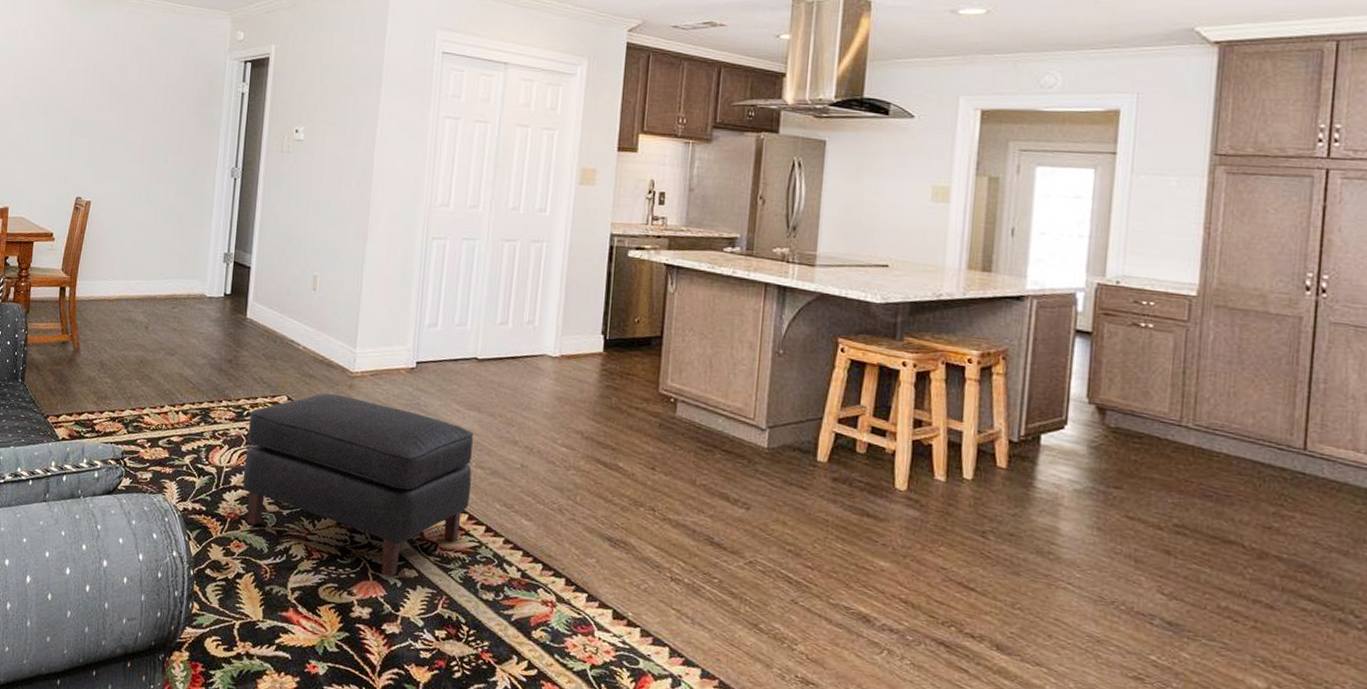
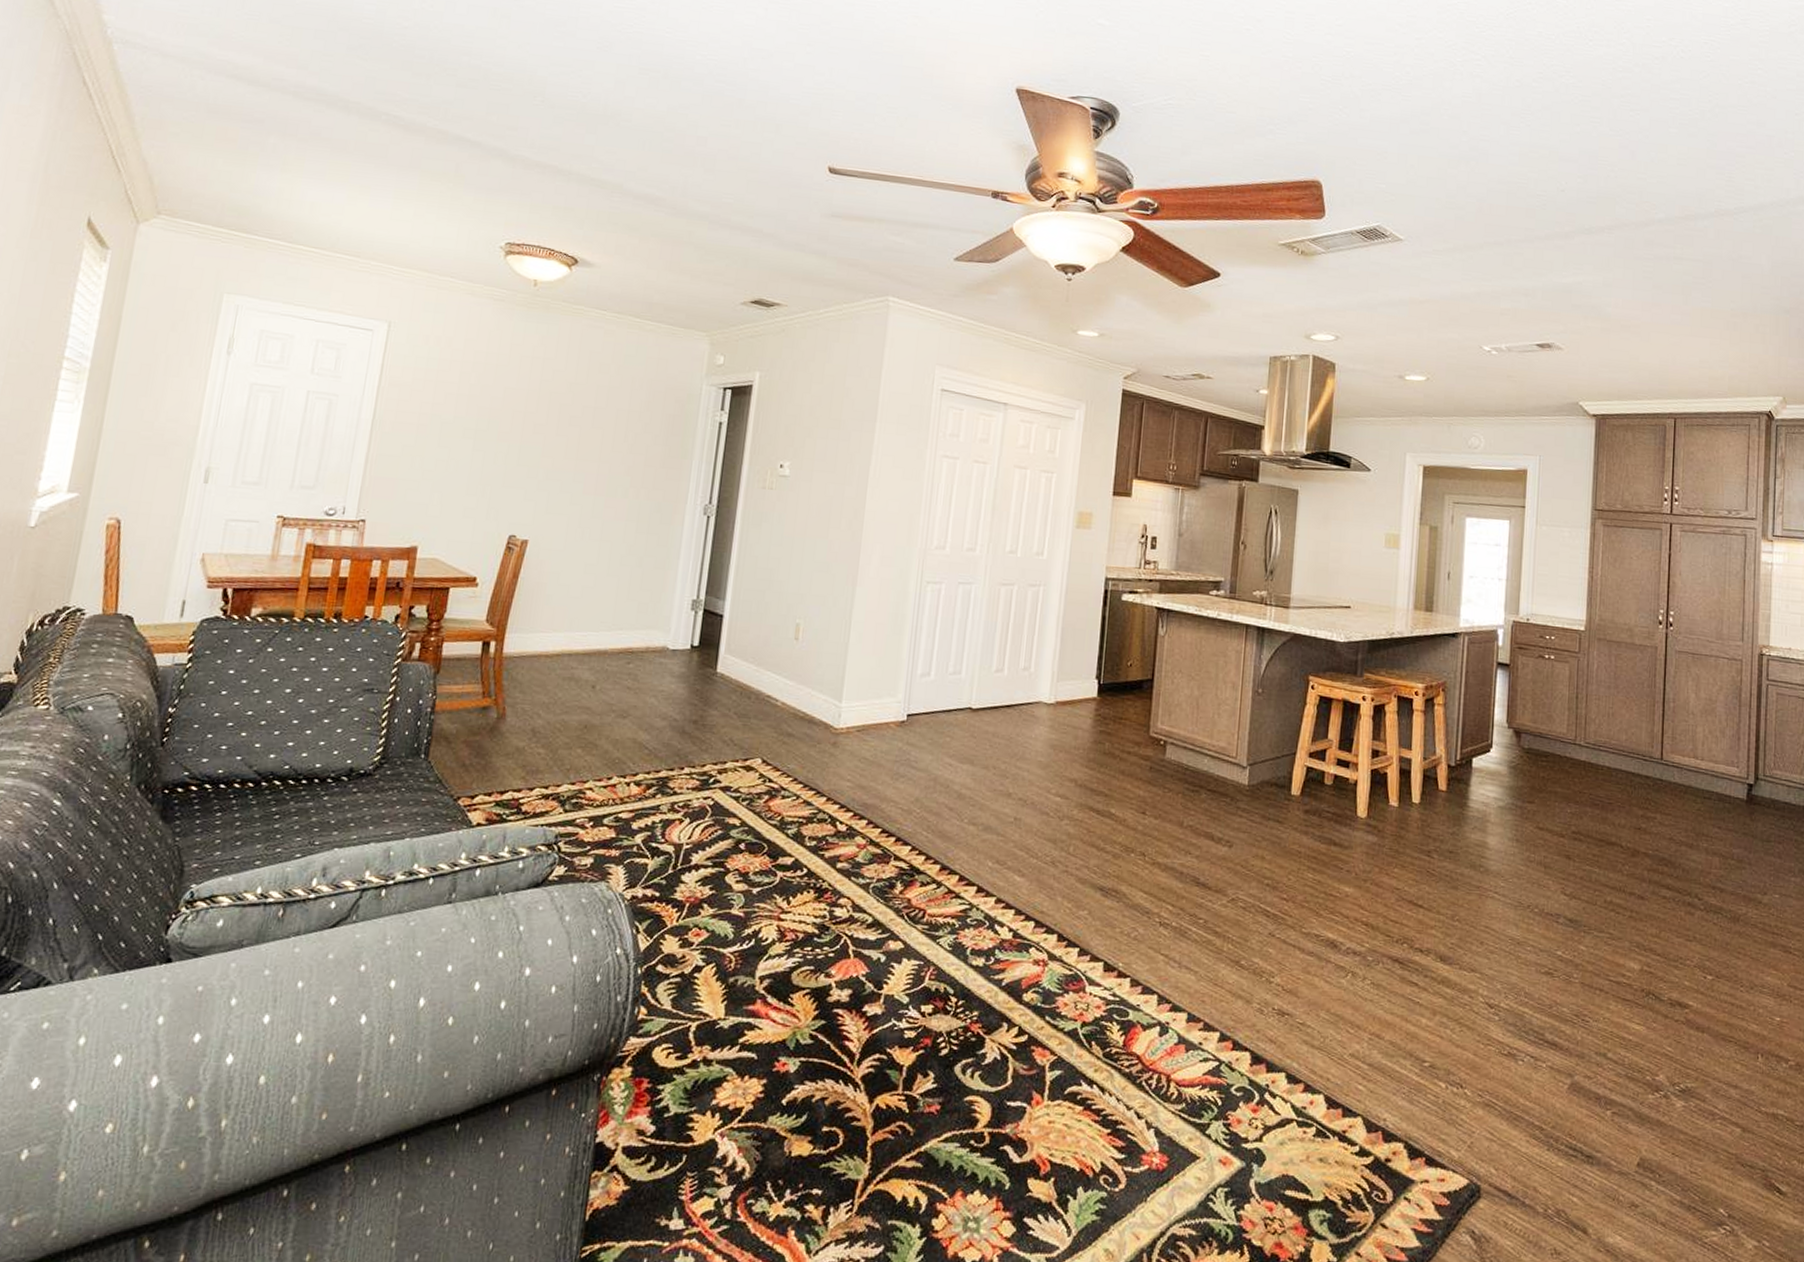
ottoman: present [242,393,473,577] -> none [705,753,966,952]

